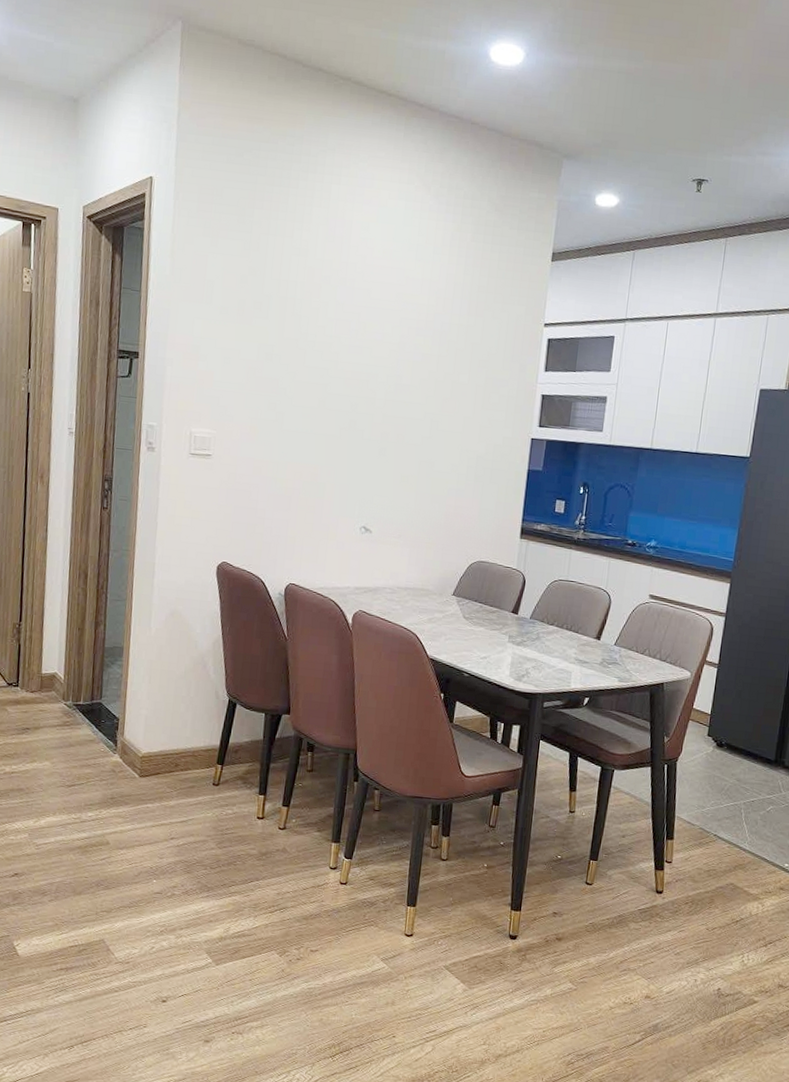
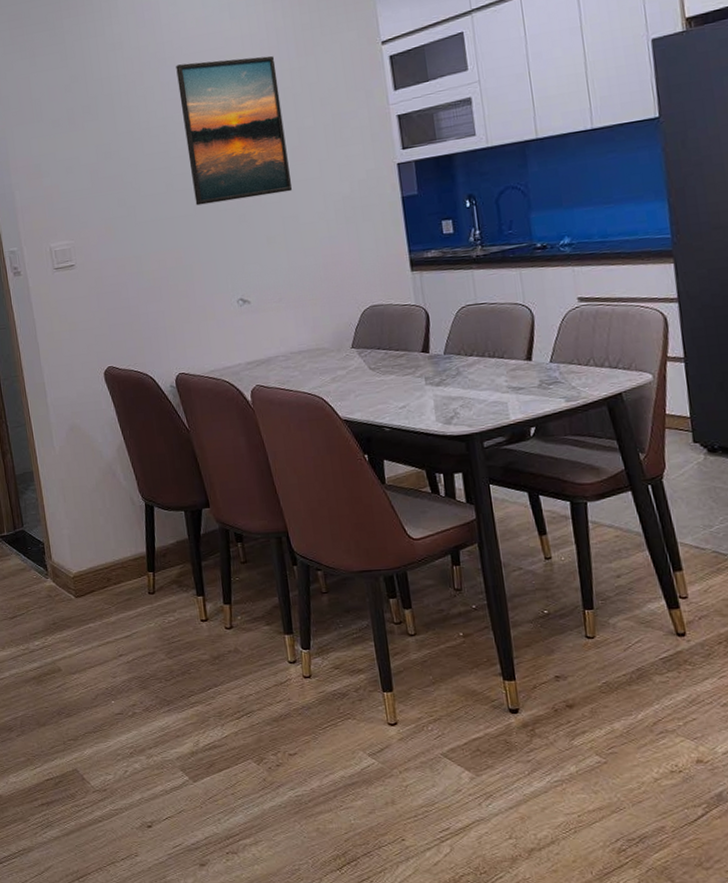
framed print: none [342,289,447,438] -> present [176,55,292,206]

